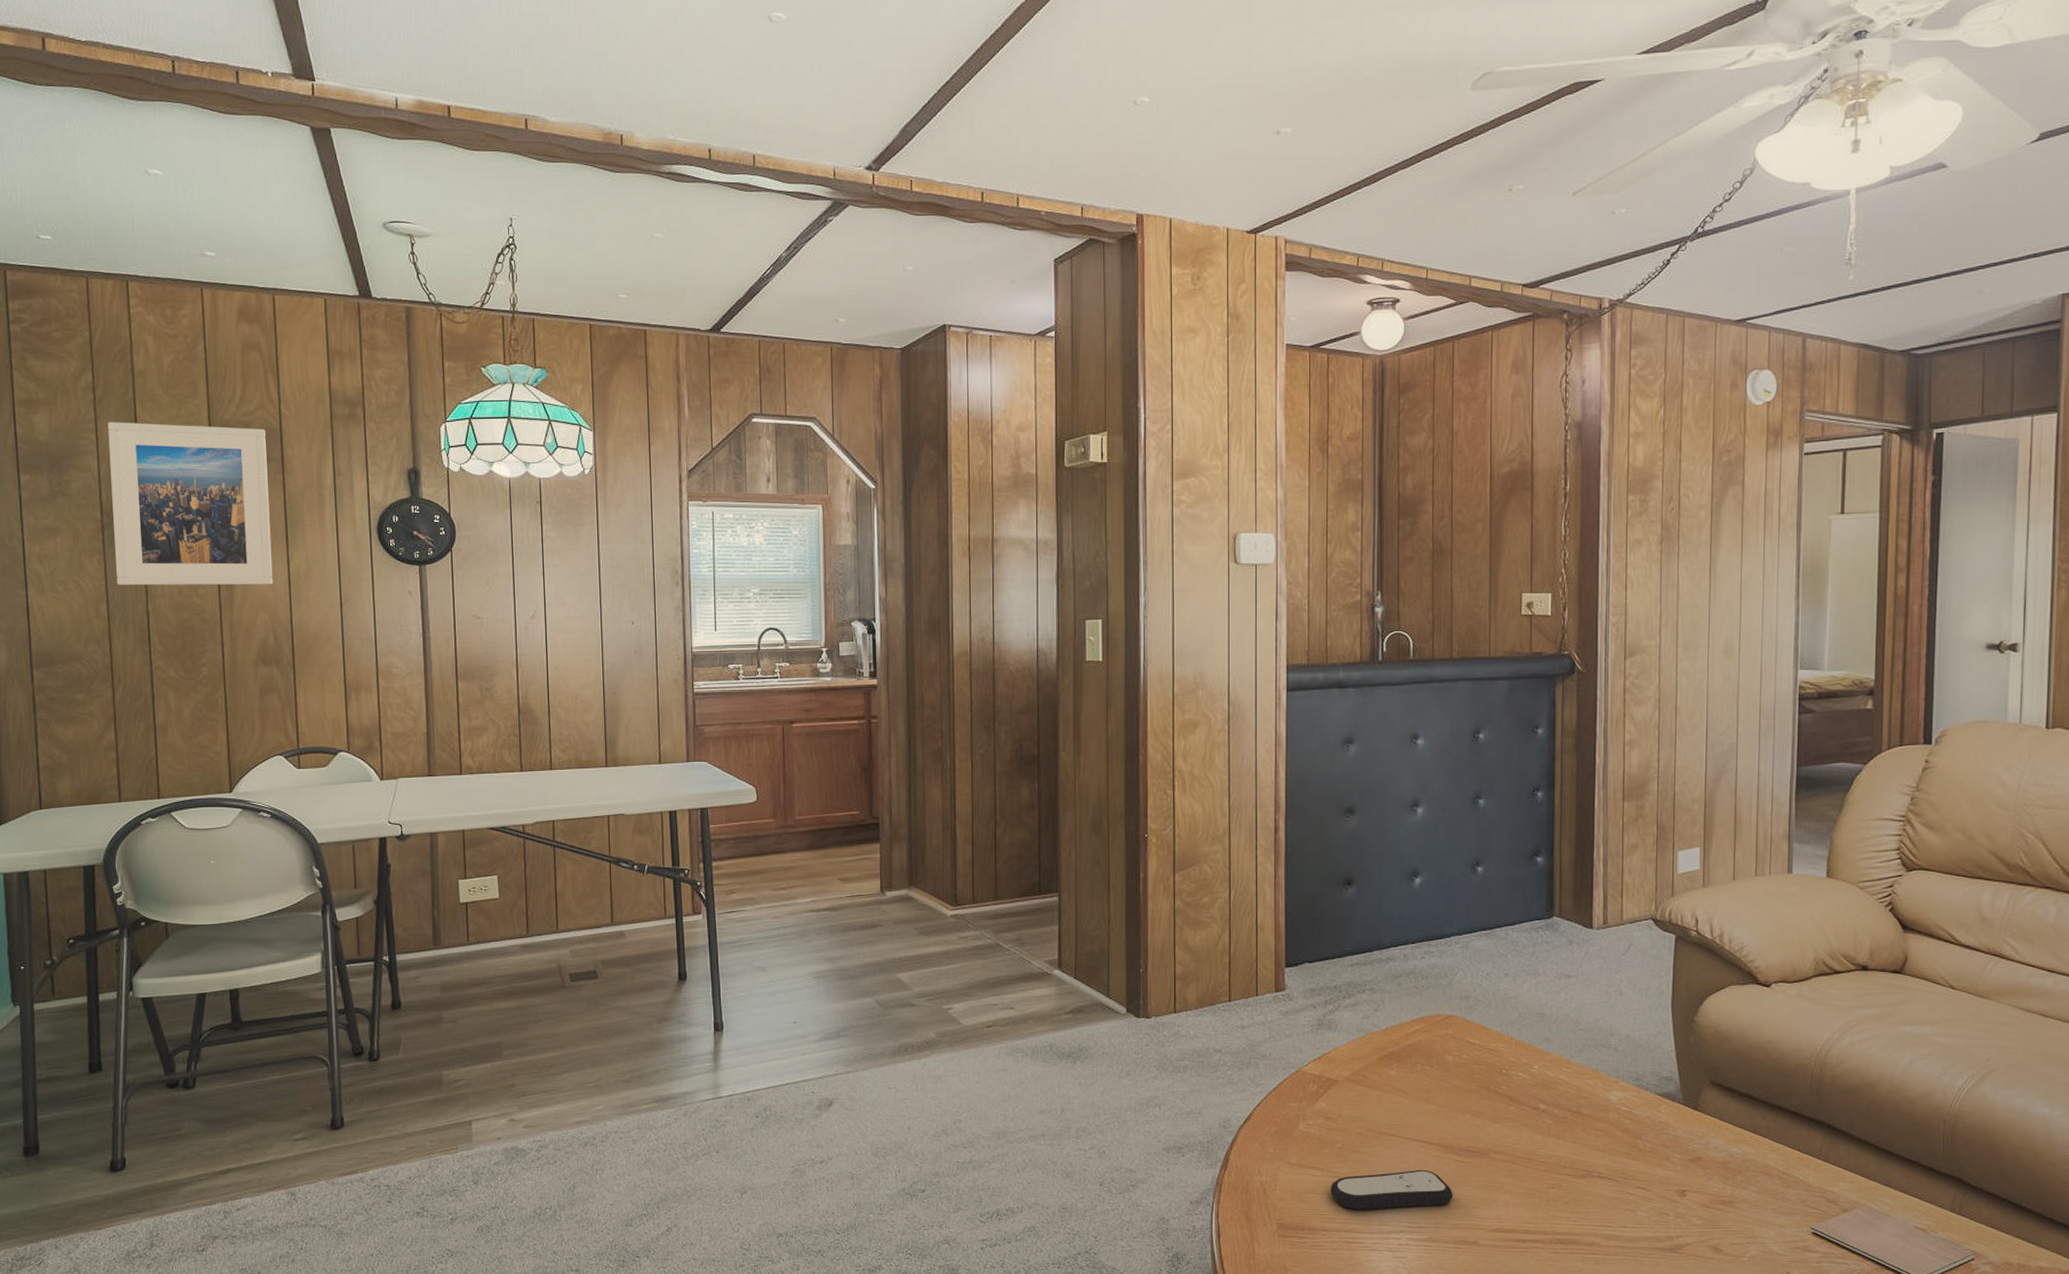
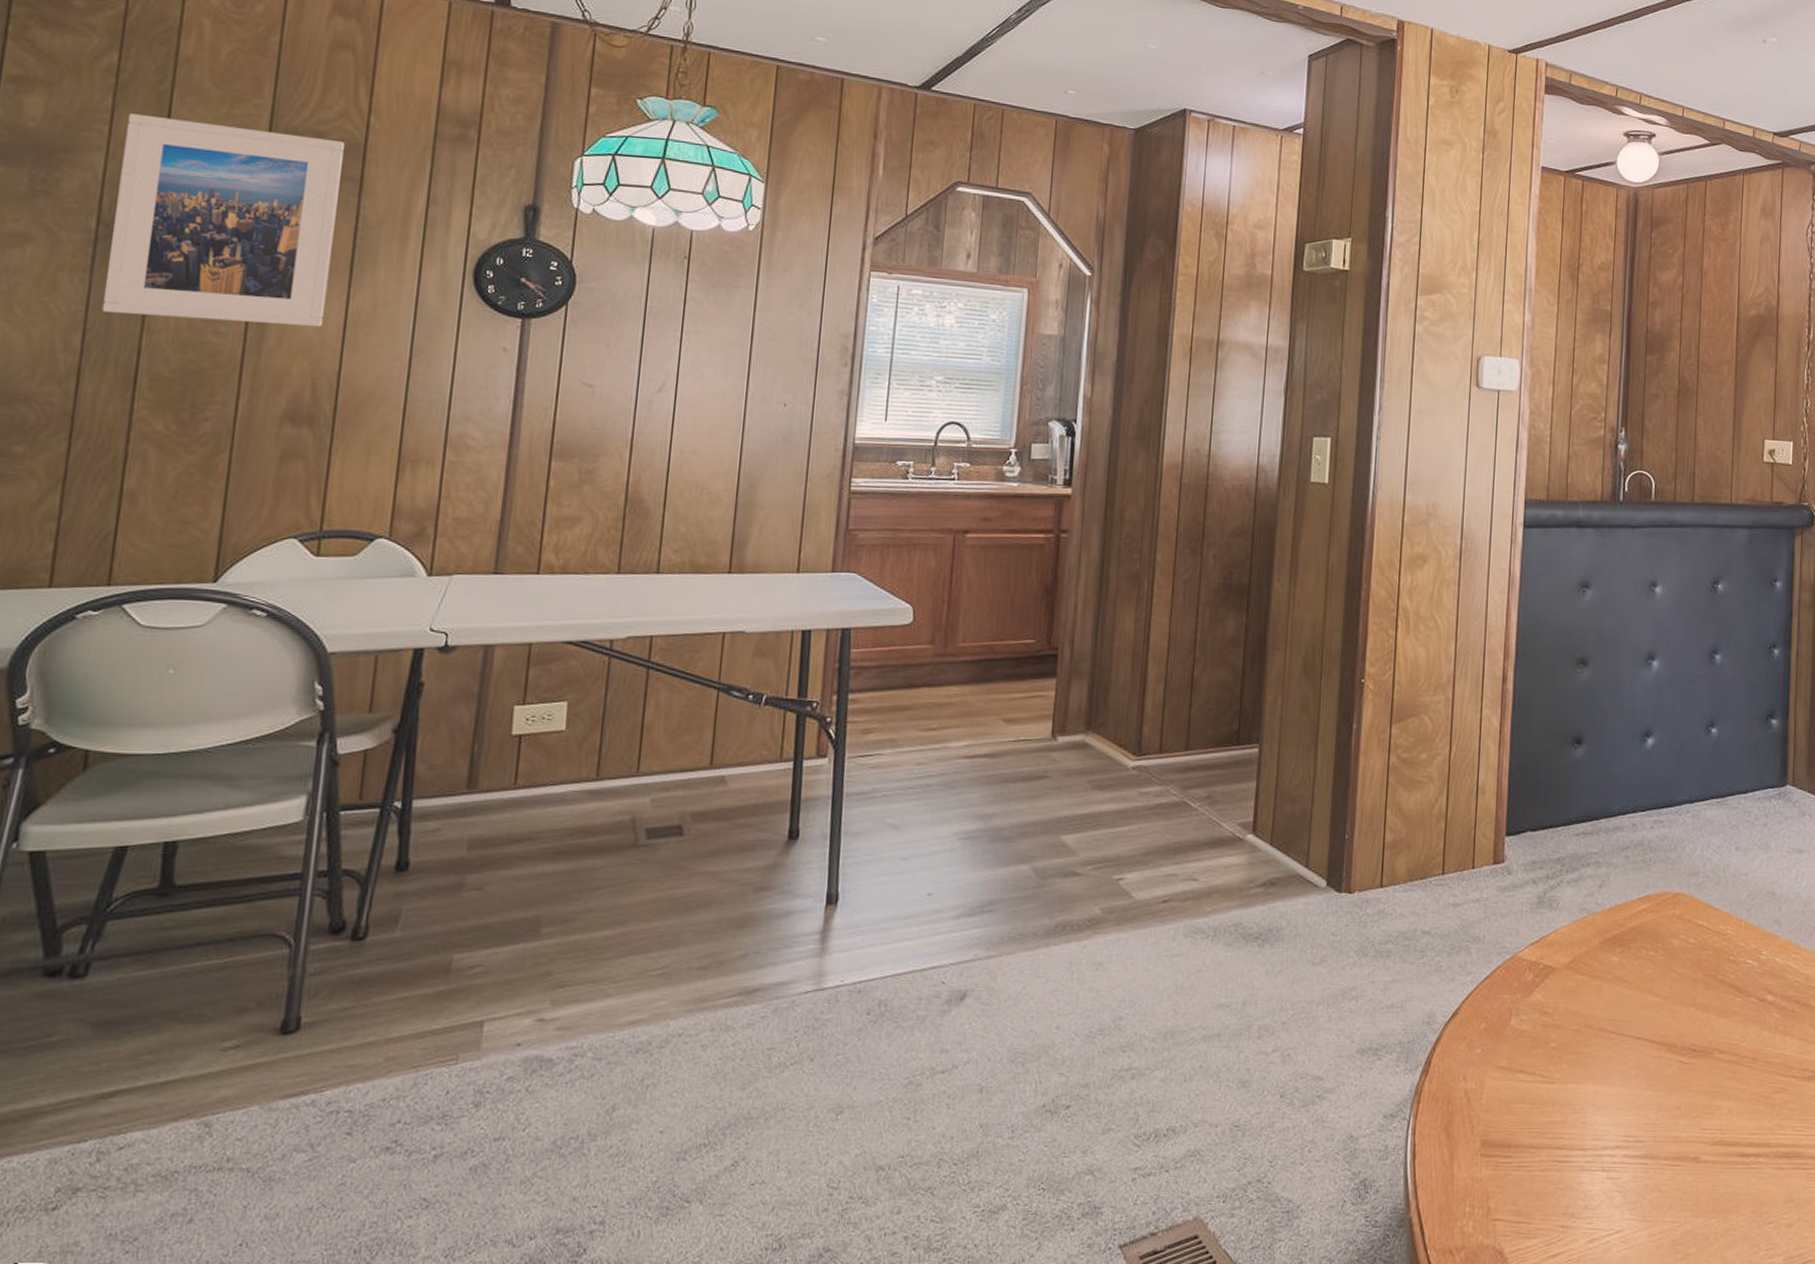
remote control: present [1330,1169,1453,1210] -> none [1541,1072,1674,1122]

